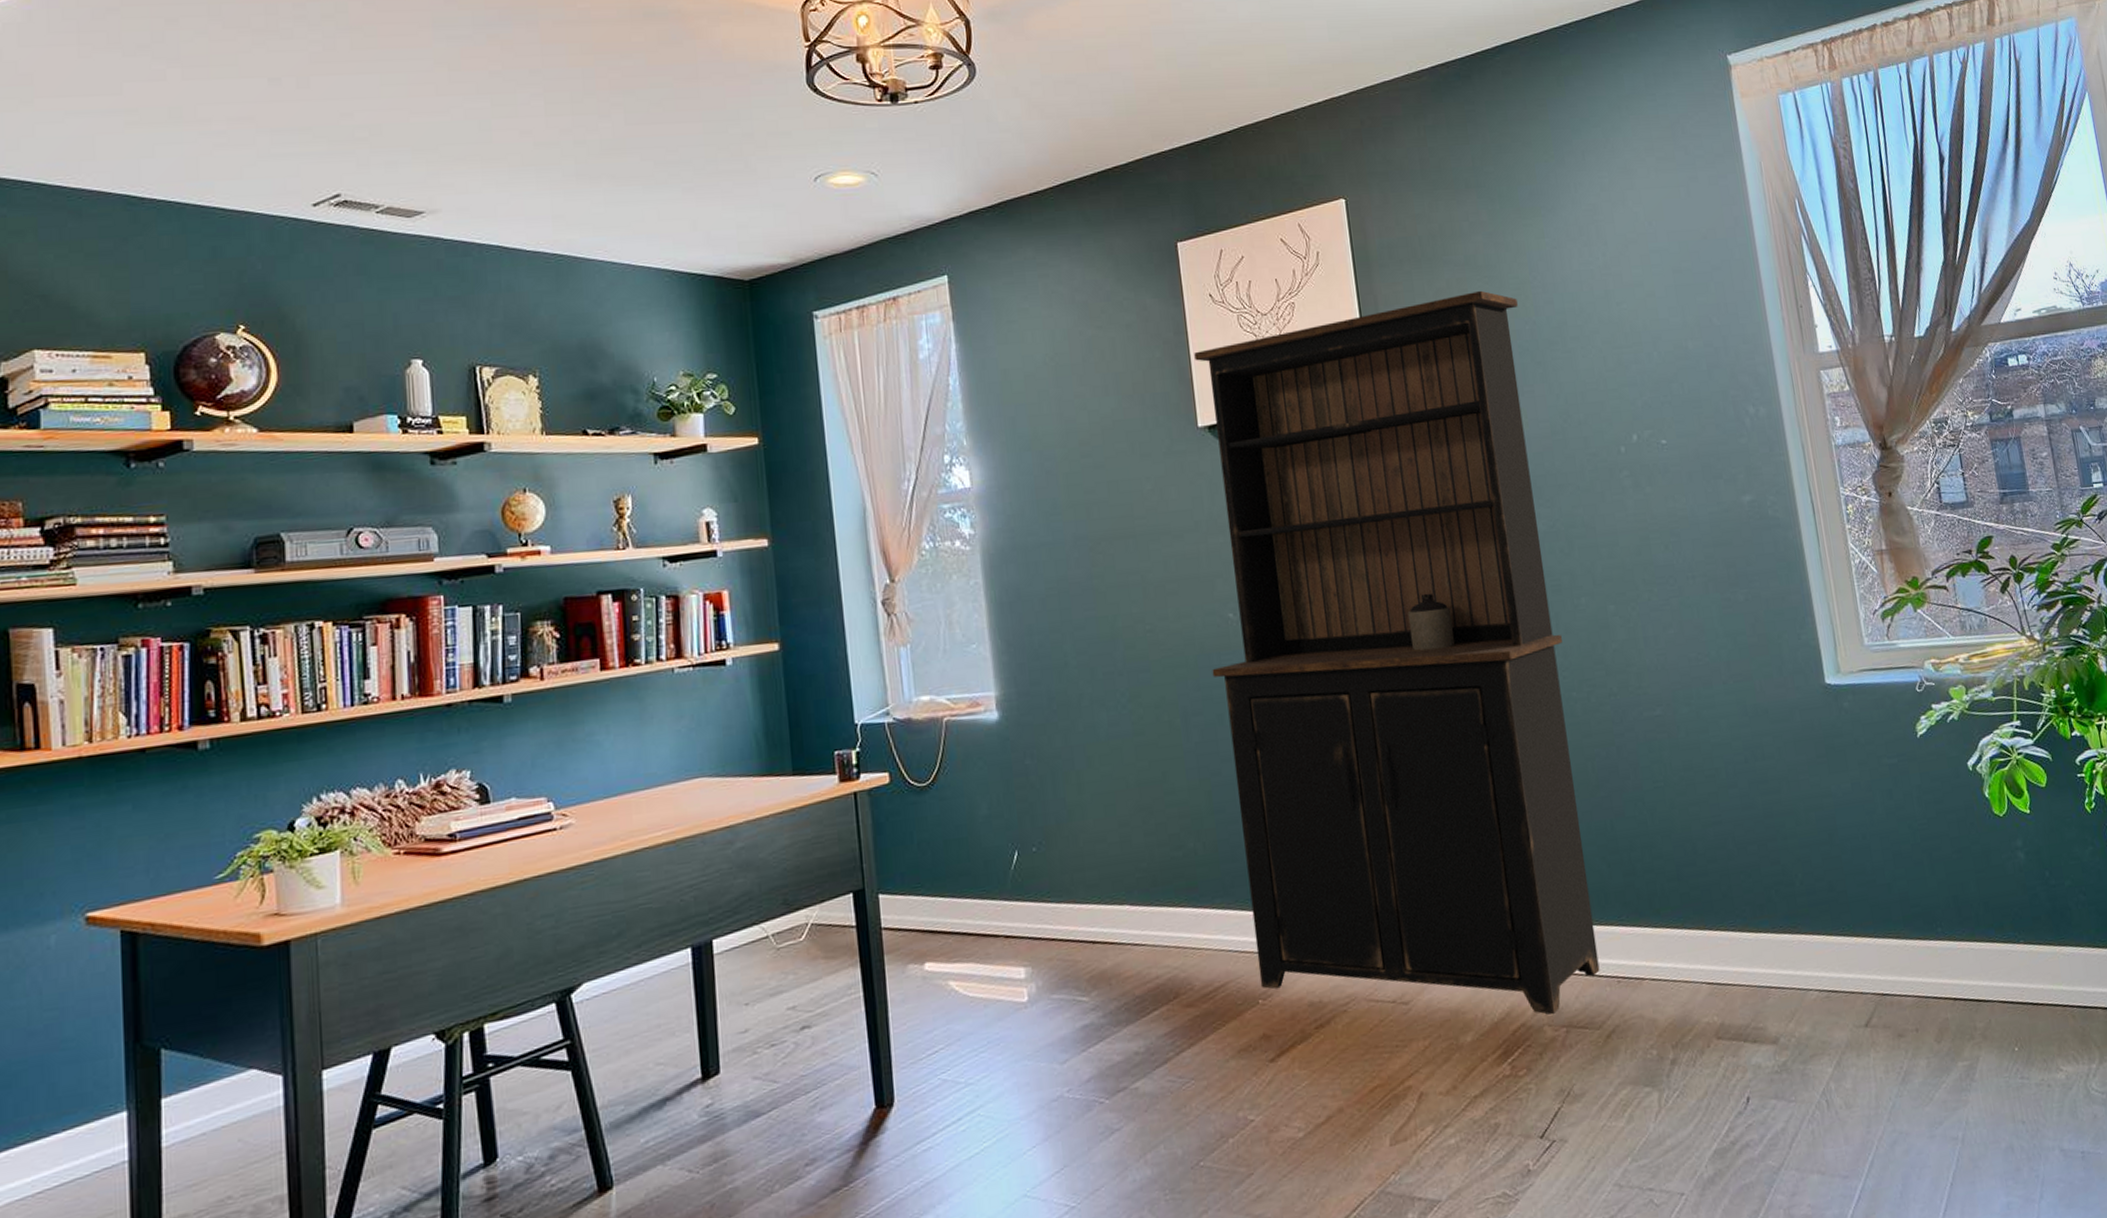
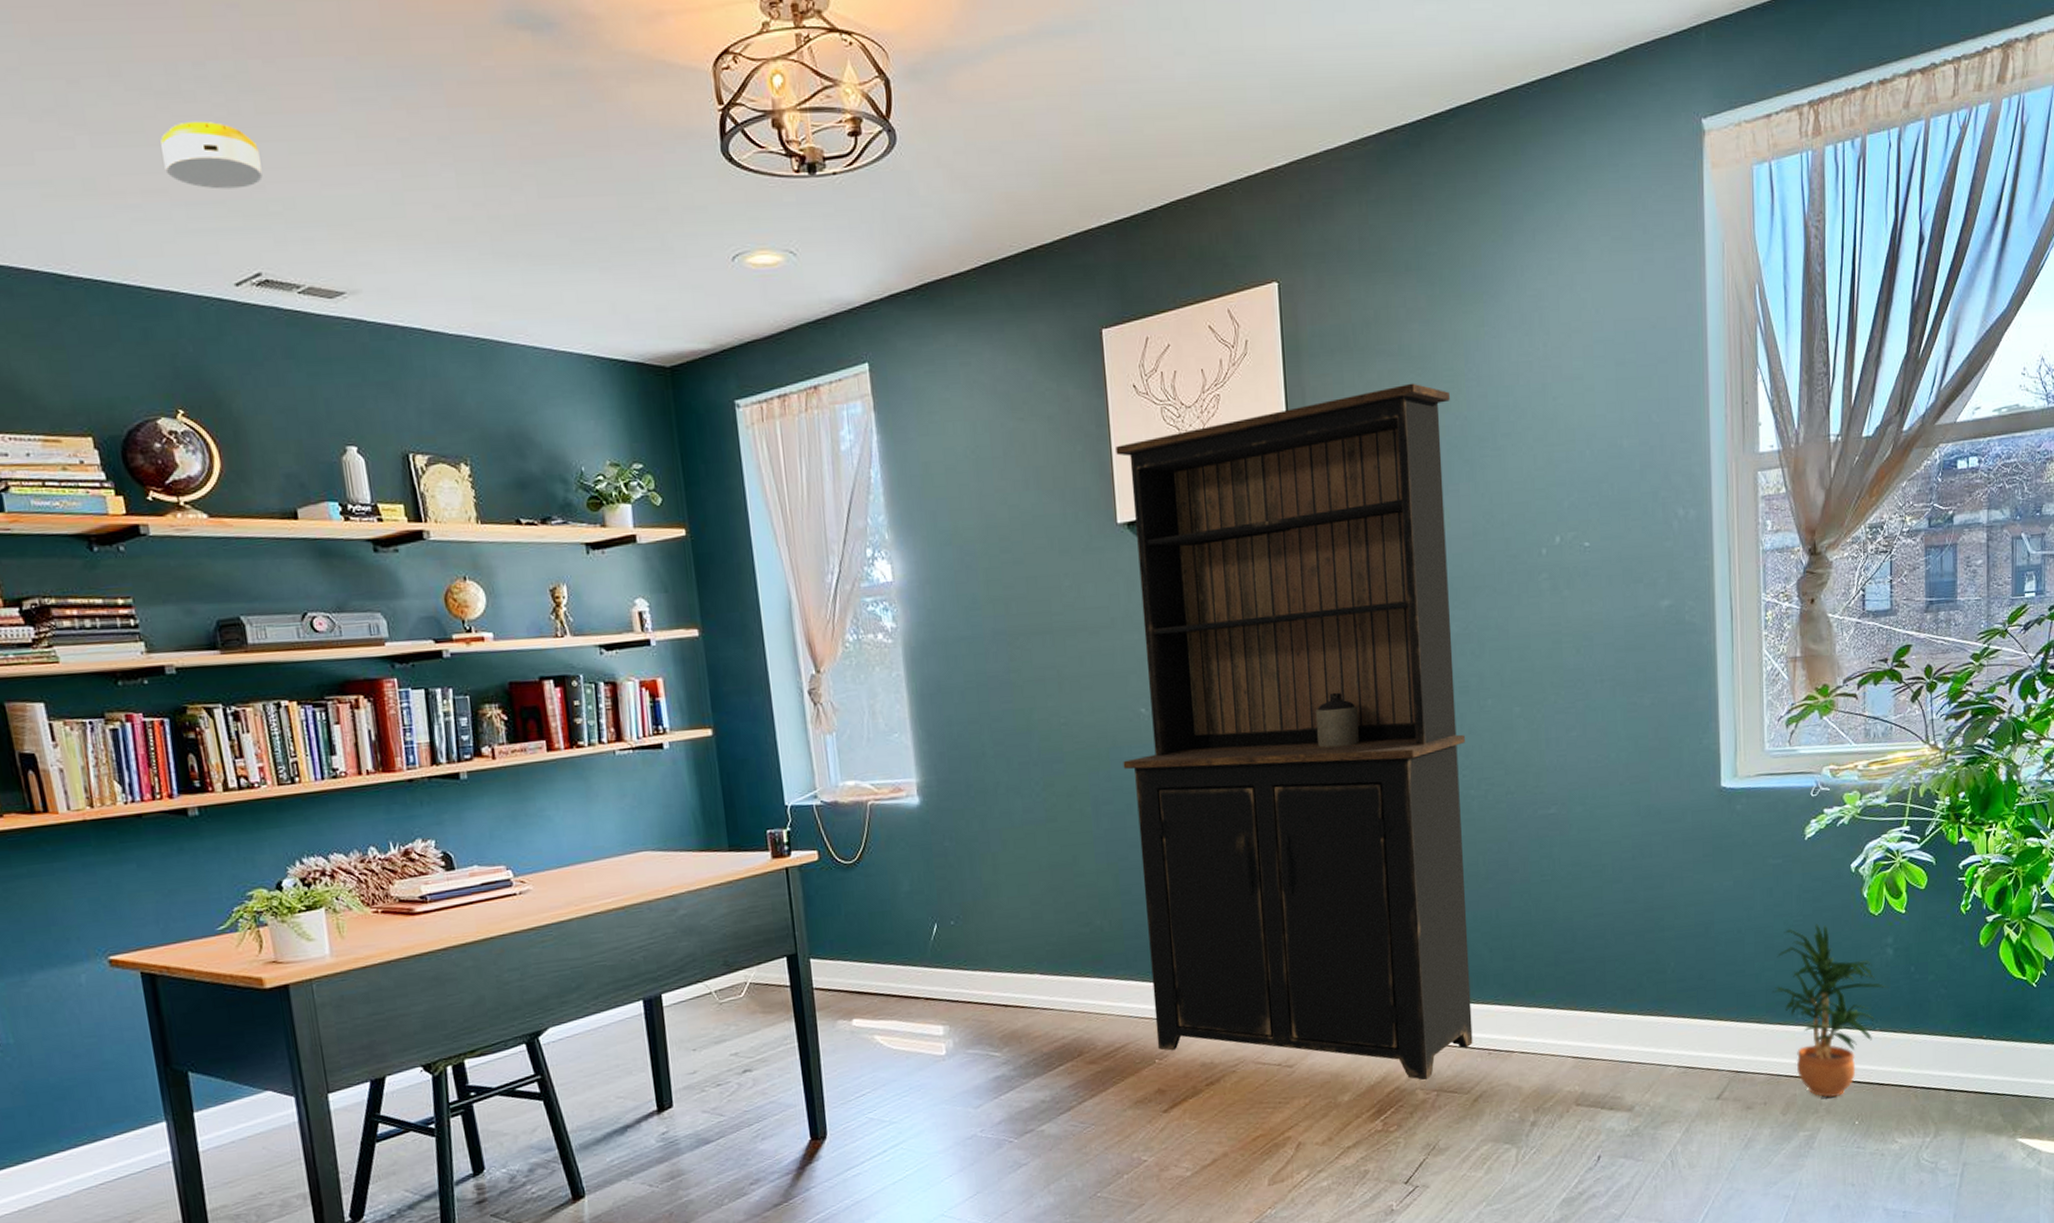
smoke detector: none [253,55,352,117] -> present [160,121,263,189]
potted plant: none [1906,827,2027,1021] -> present [1773,924,1889,1098]

